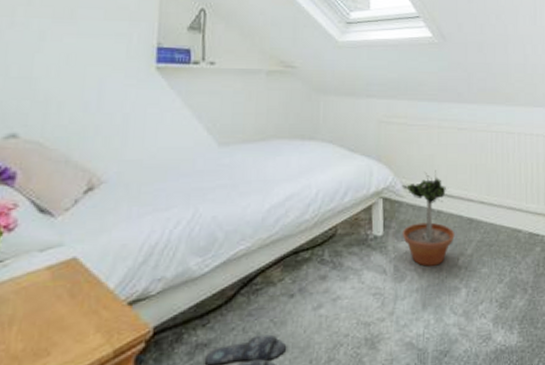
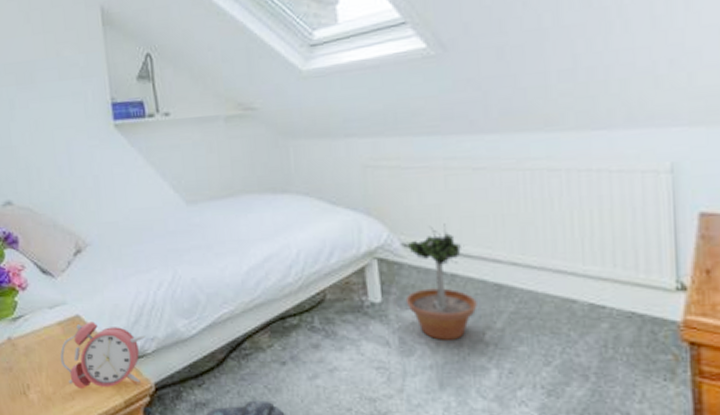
alarm clock: none [40,264,152,343] -> present [60,321,146,390]

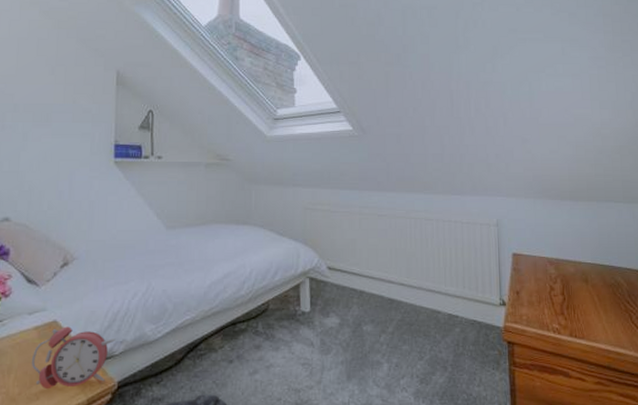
potted tree: present [405,223,477,340] -> none [327,253,377,341]

